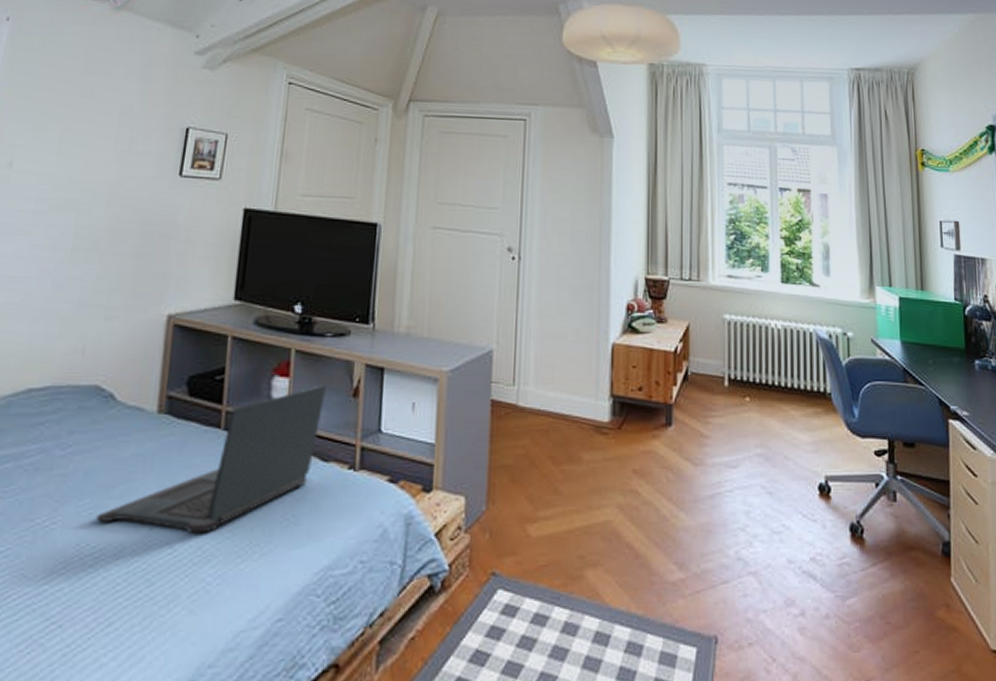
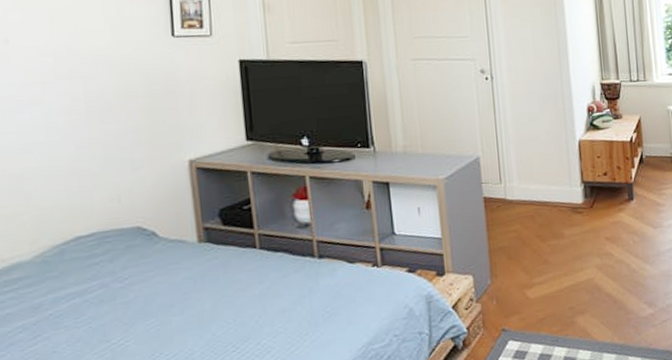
laptop: present [95,385,326,533] -> none [163,202,343,335]

